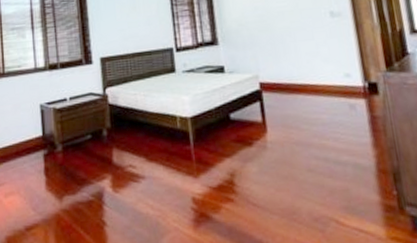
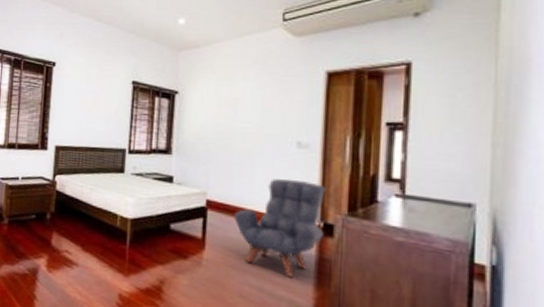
armchair: none [288,47,370,141] -> present [234,178,325,277]

